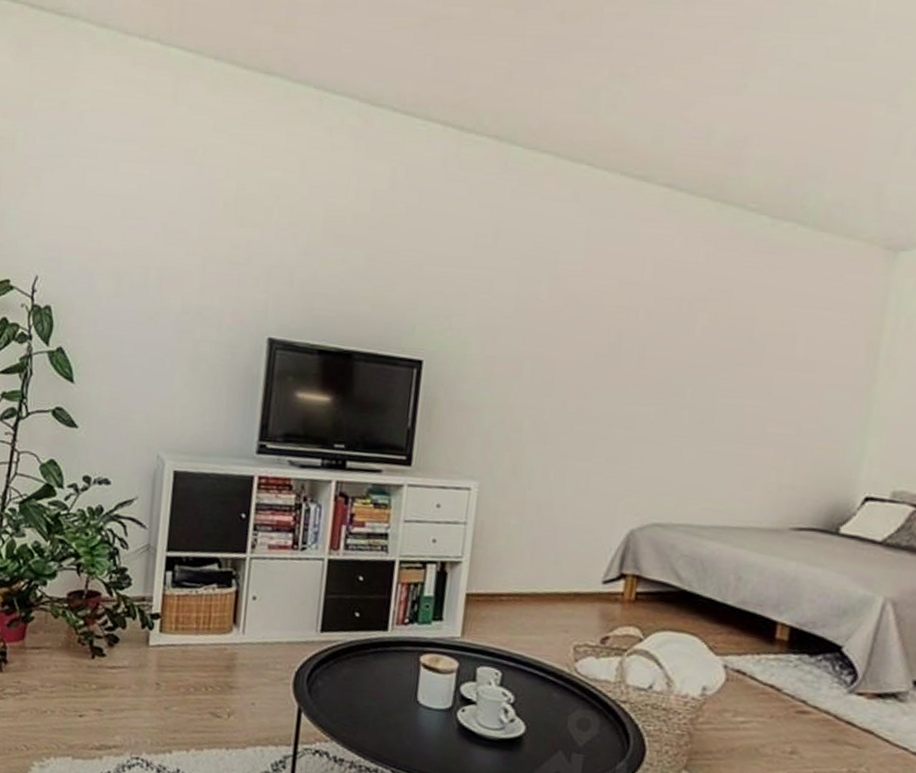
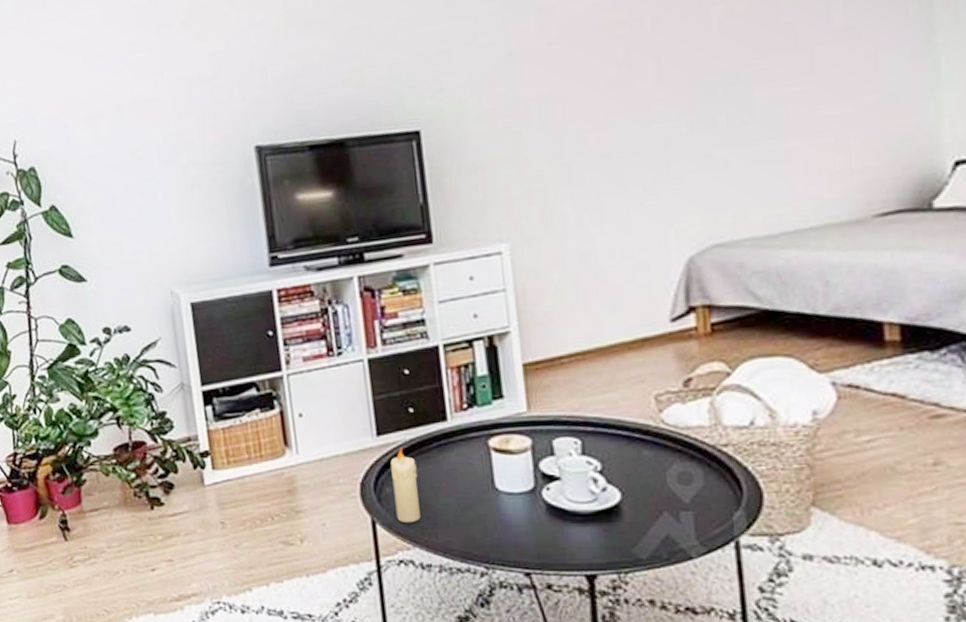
candle: none [322,647,351,718] -> present [390,448,421,523]

